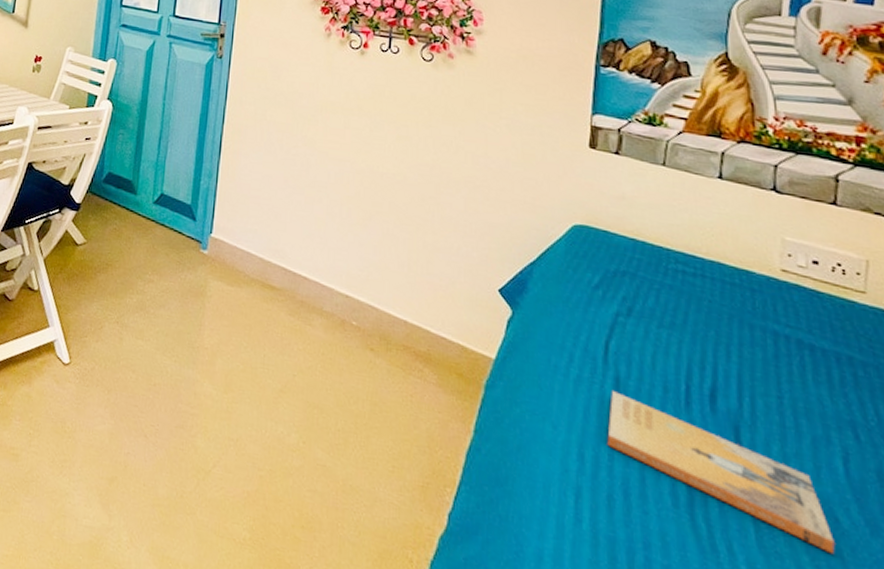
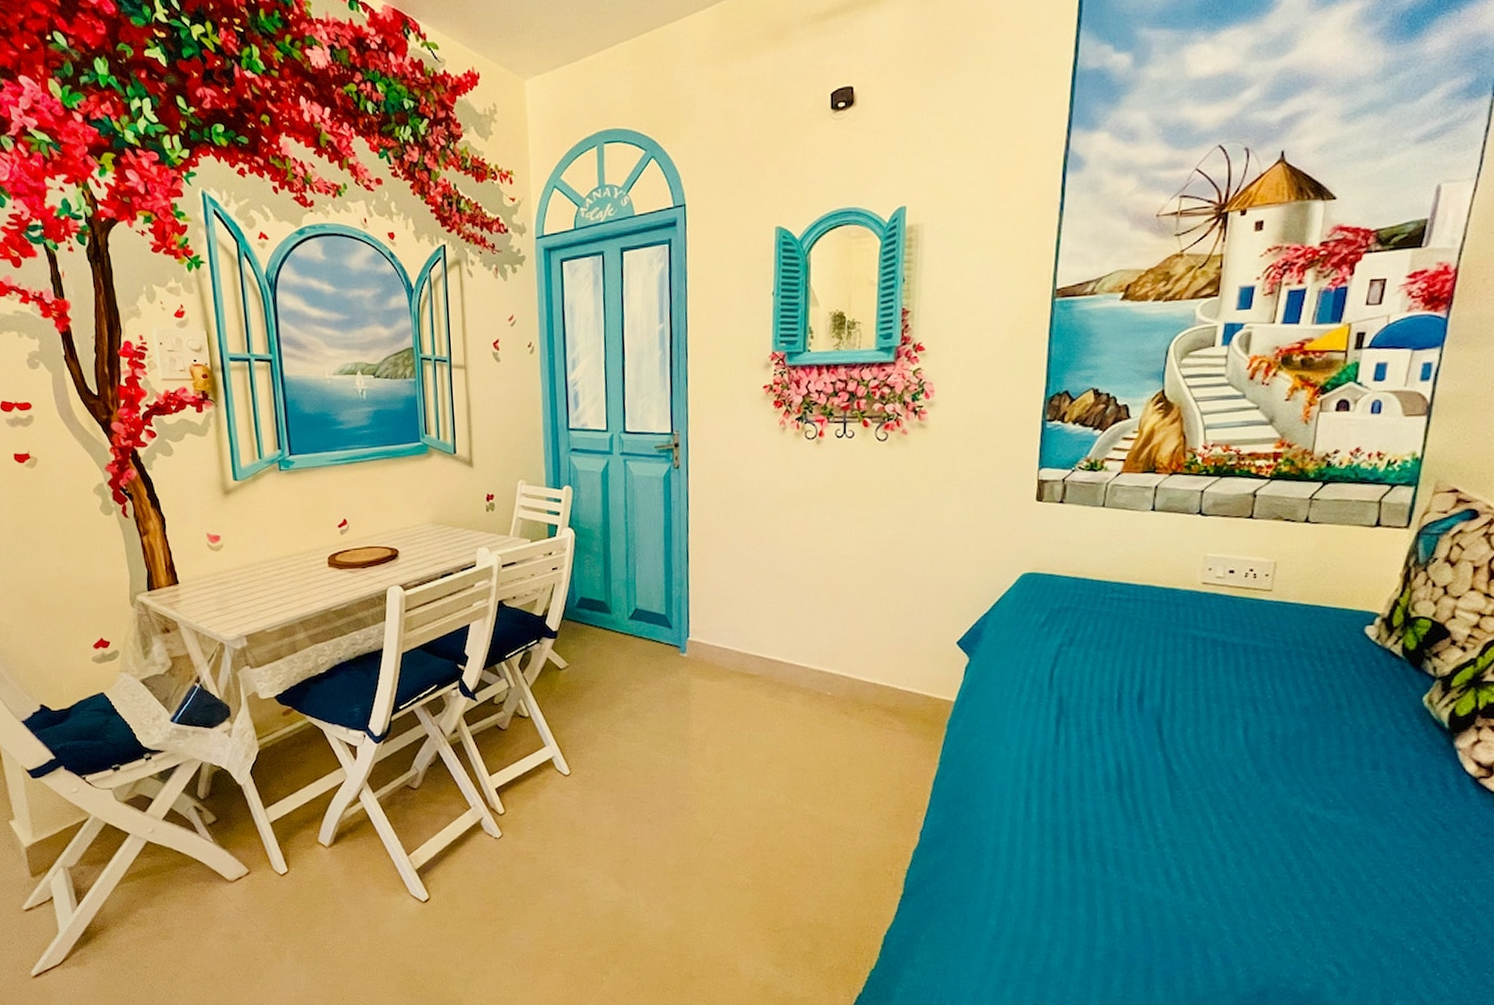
book: present [607,391,835,555] -> none [1052,709,1233,803]

